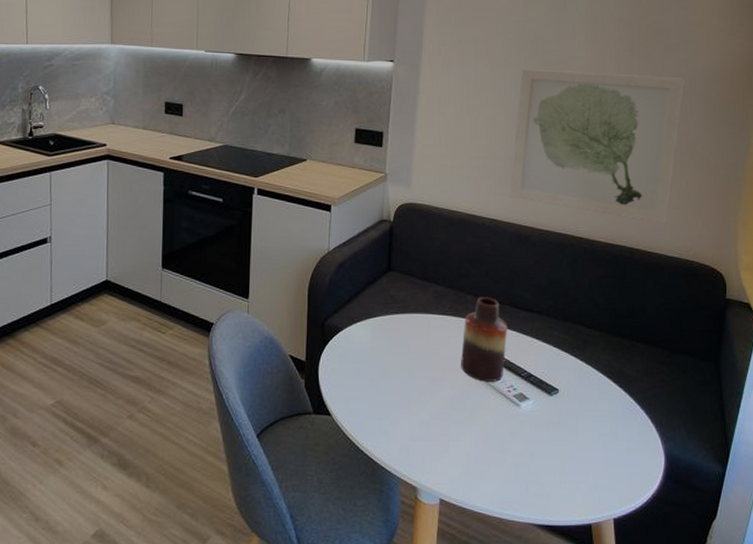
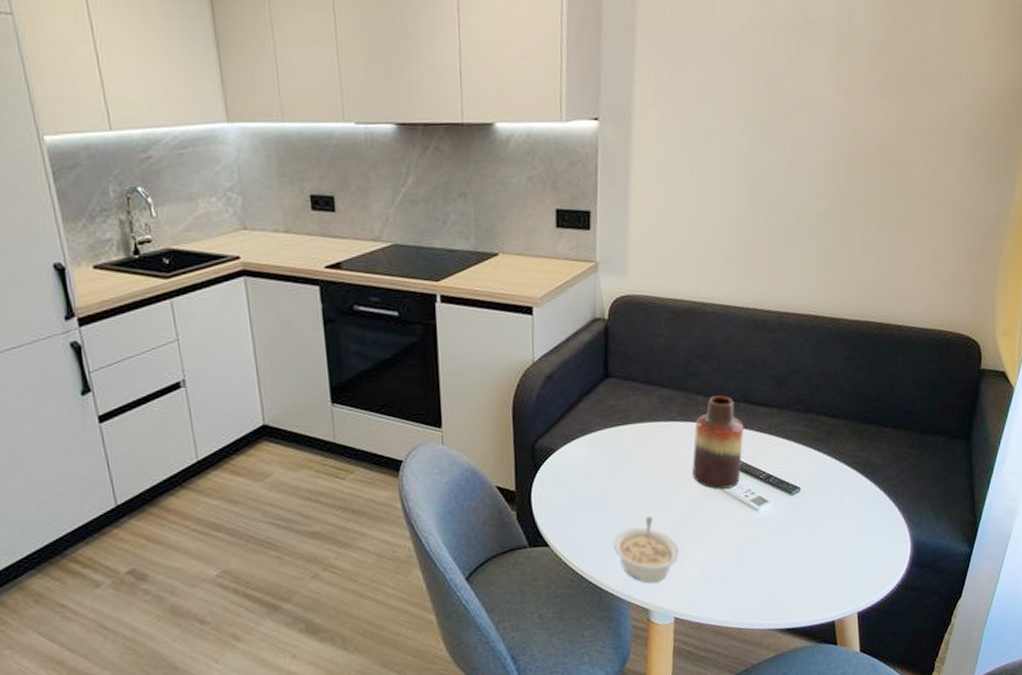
legume: none [387,400,447,462] -> present [612,516,680,583]
wall art: present [509,68,686,225] -> none [743,115,946,294]

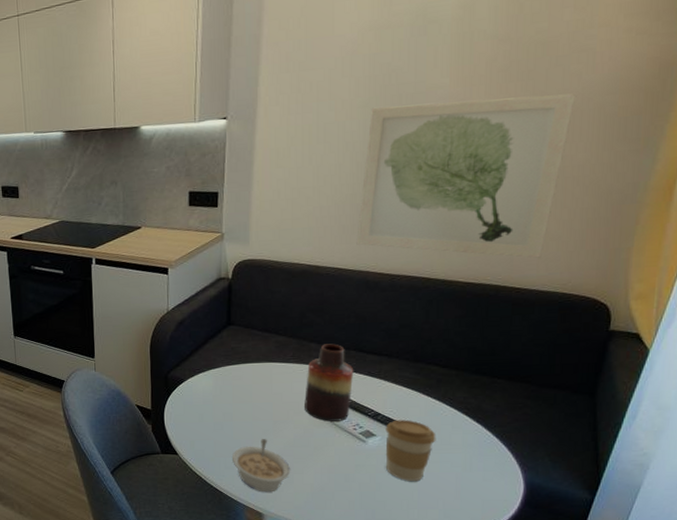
wall art: none [743,115,946,294] -> present [356,93,577,259]
coffee cup: none [778,480,828,552] -> present [385,419,436,481]

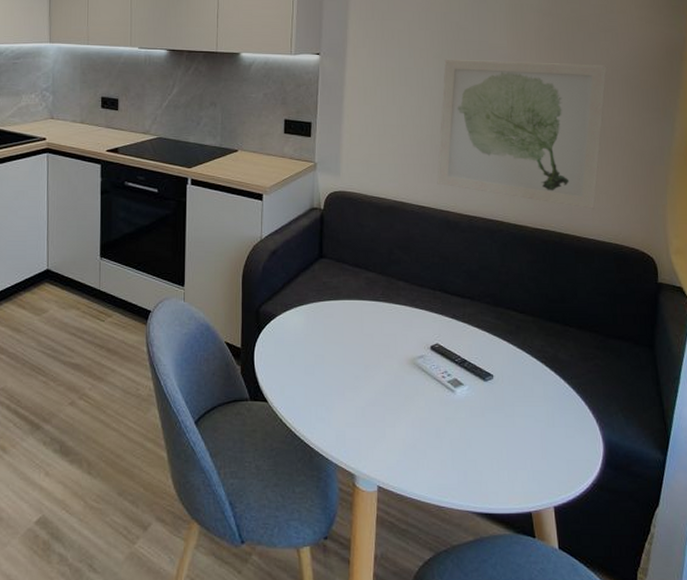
legume: present [231,439,291,492] -> none [323,386,383,449]
vase: present [305,343,354,421] -> none [394,283,440,367]
coffee cup: present [385,419,436,481] -> none [472,368,520,437]

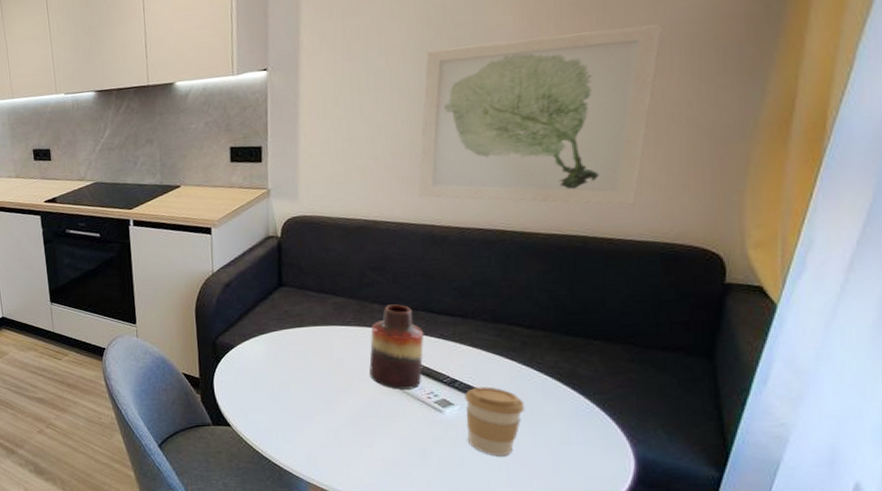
vase: none [394,283,440,367] -> present [369,304,424,389]
coffee cup: none [472,368,520,437] -> present [465,386,525,455]

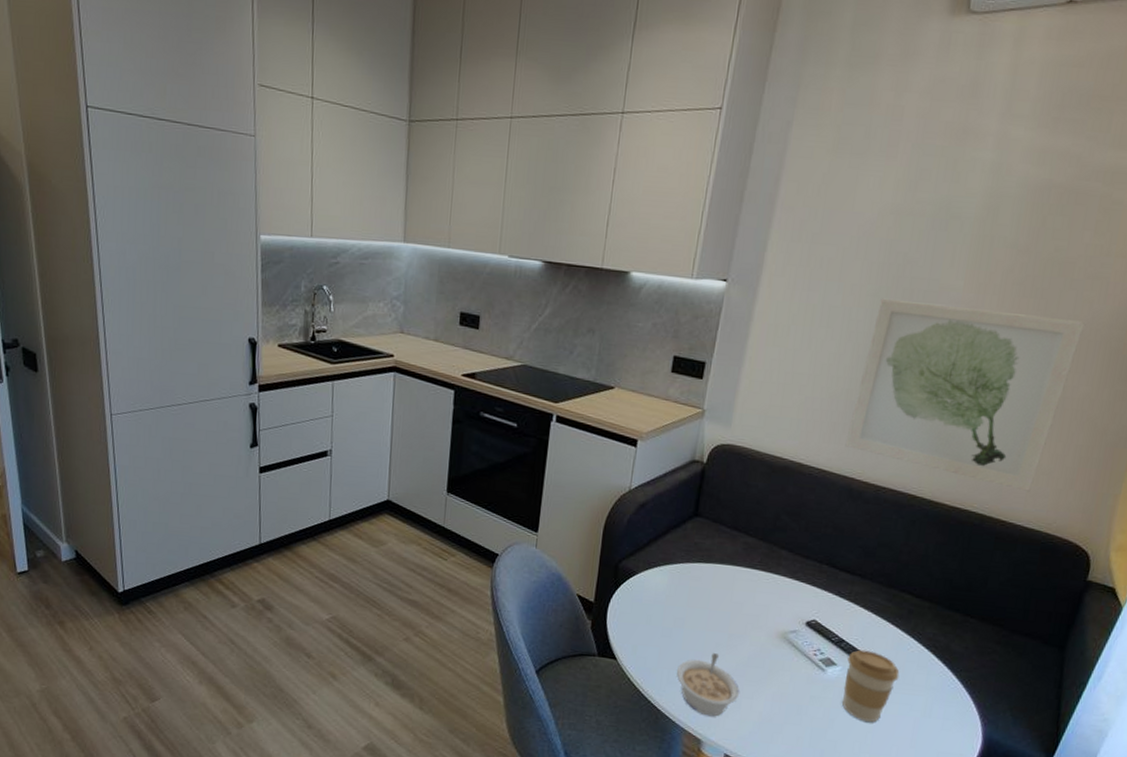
legume: none [290,409,359,468] -> present [676,653,740,717]
vase: present [369,304,424,389] -> none [764,553,824,644]

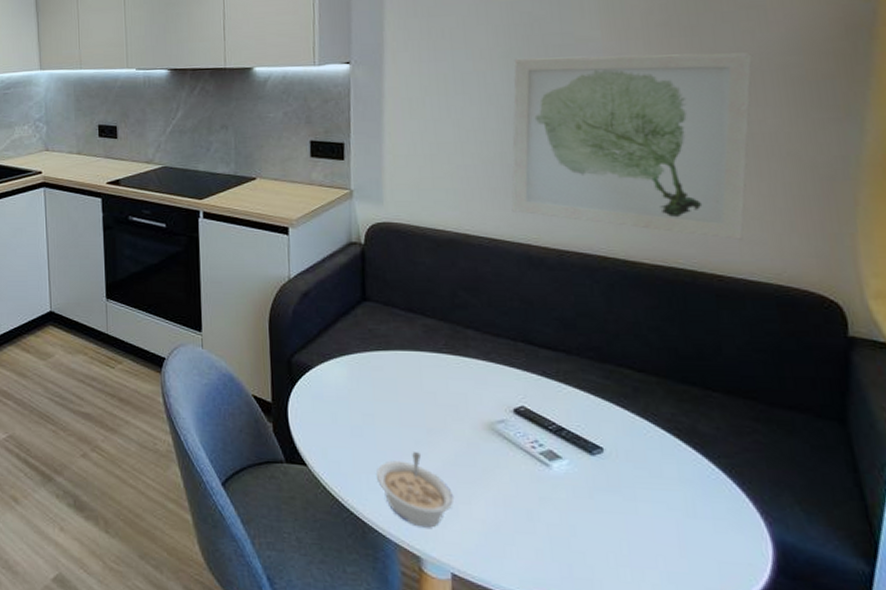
coffee cup: present [842,649,900,722] -> none [573,438,643,526]

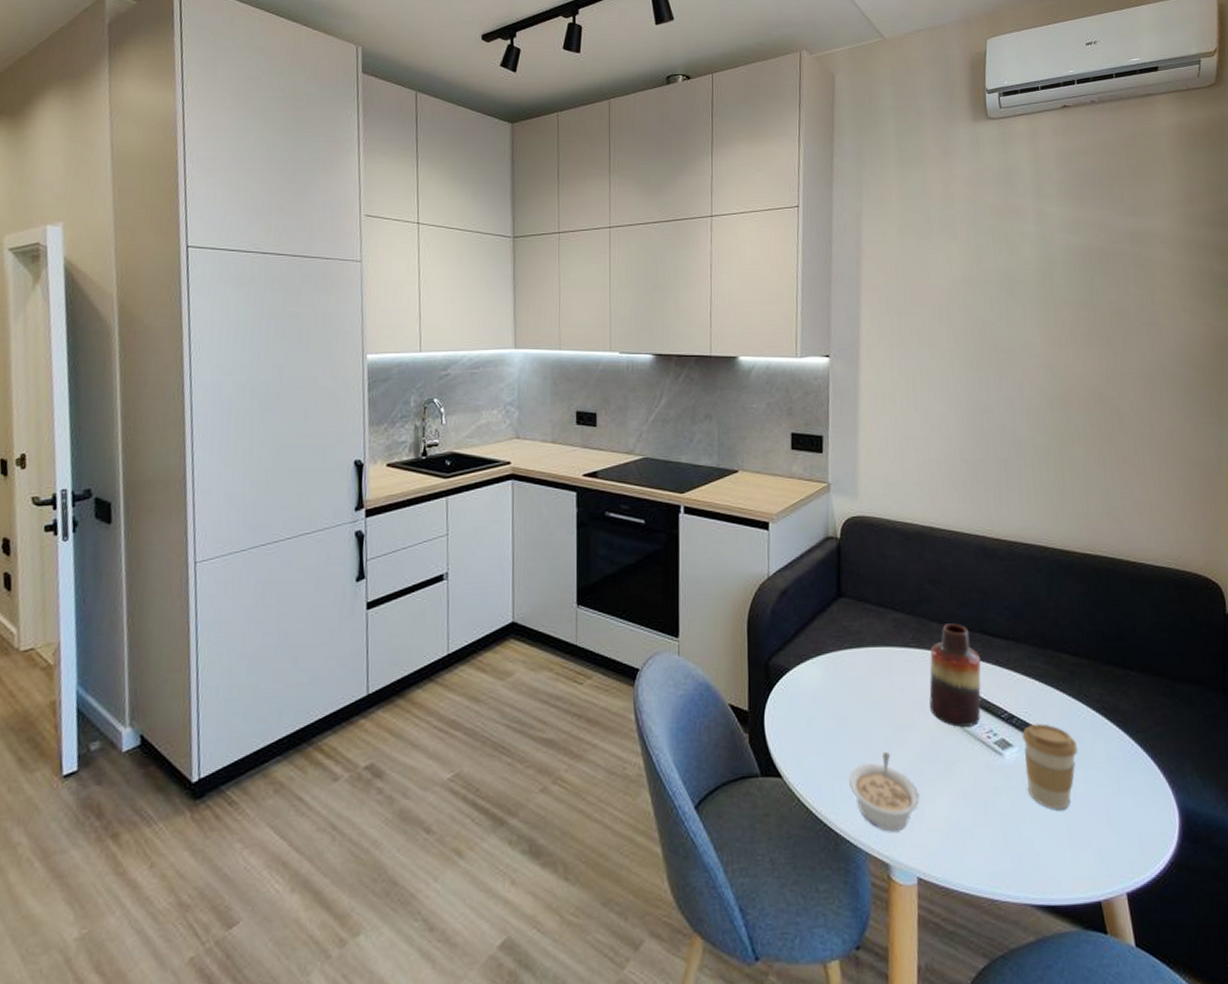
vase: none [464,332,525,435] -> present [929,623,981,727]
wall art: present [511,52,753,241] -> none [969,359,1153,530]
coffee cup: none [573,438,643,526] -> present [1022,723,1078,809]

